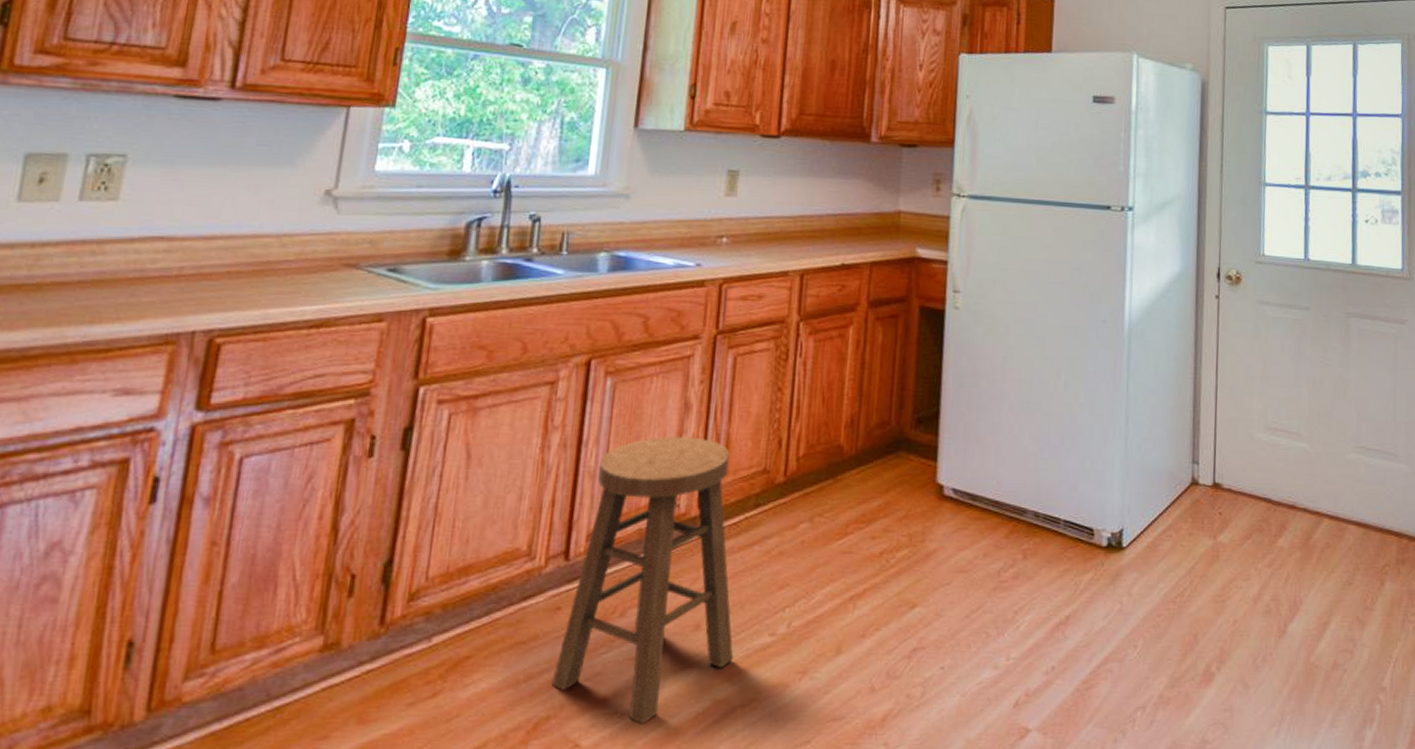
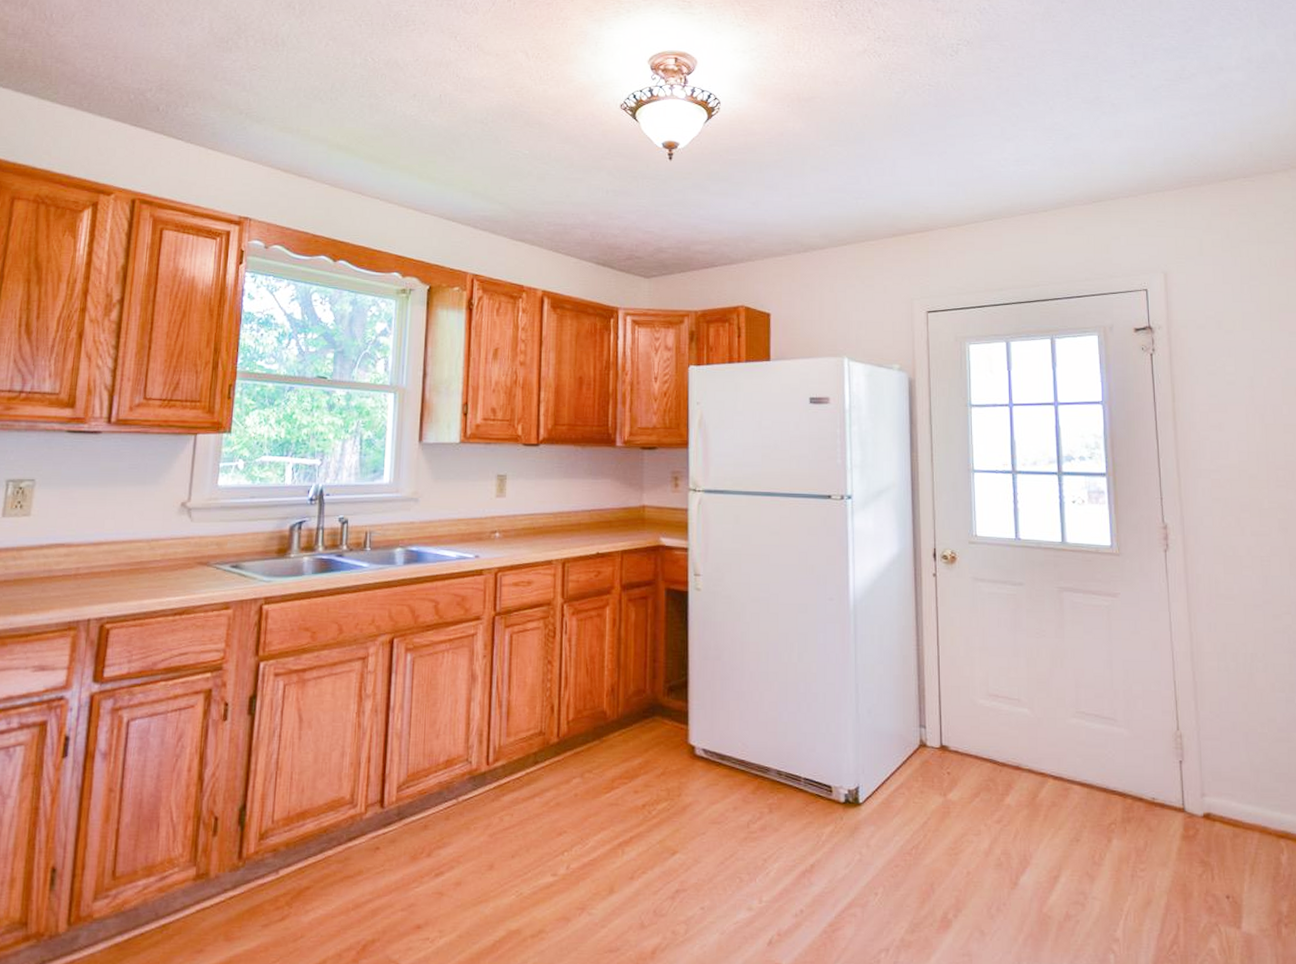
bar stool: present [551,436,734,724] -> none [375,703,523,949]

